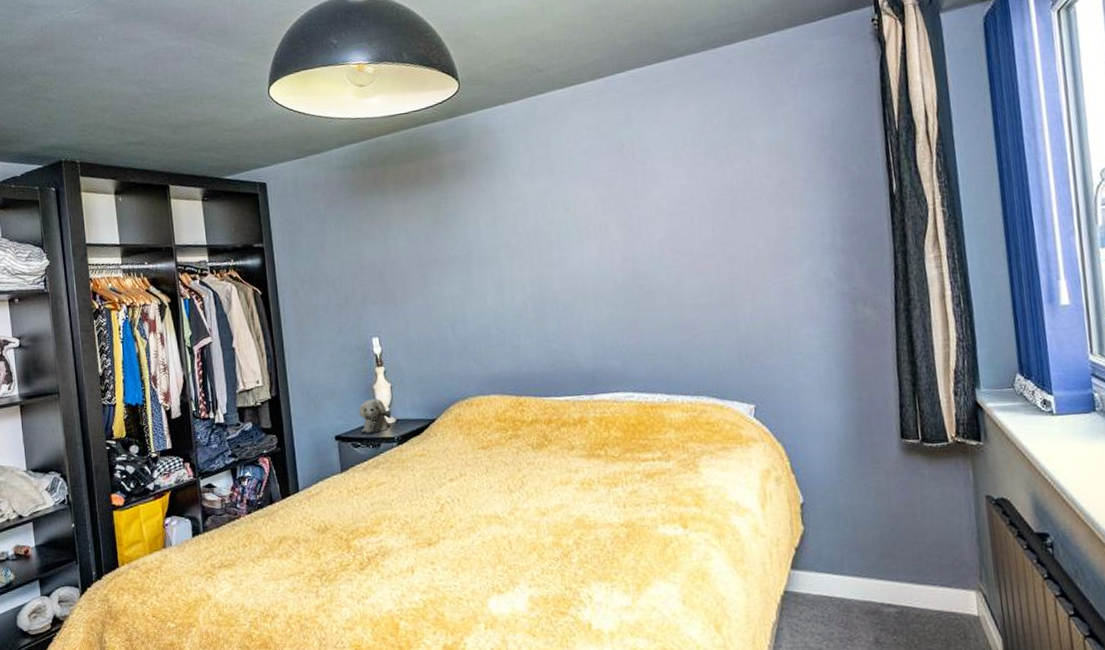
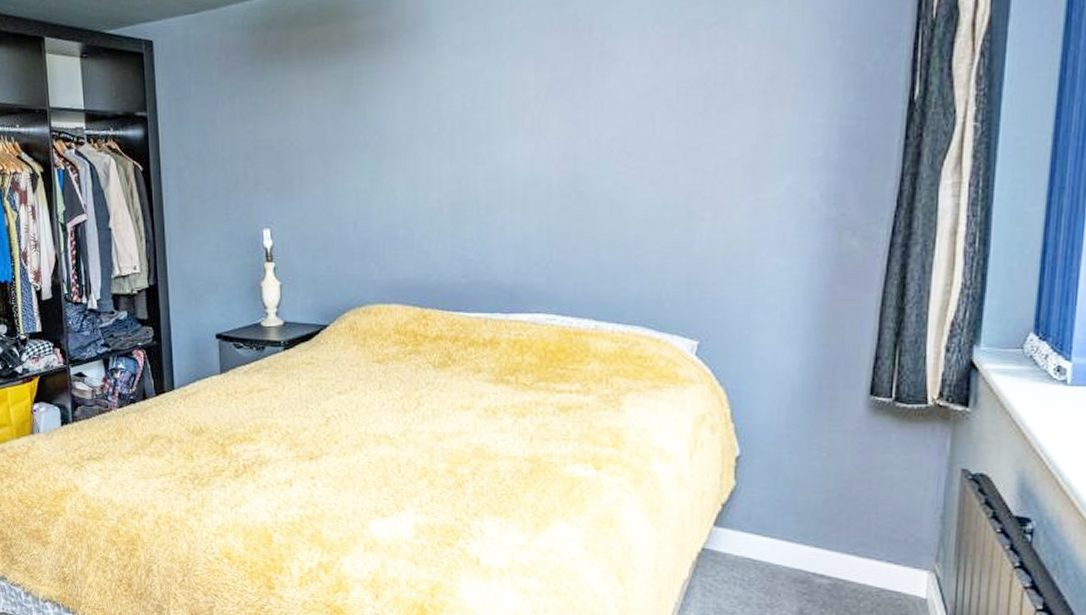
plush toy: present [358,399,392,436] -> none [243,297,279,337]

